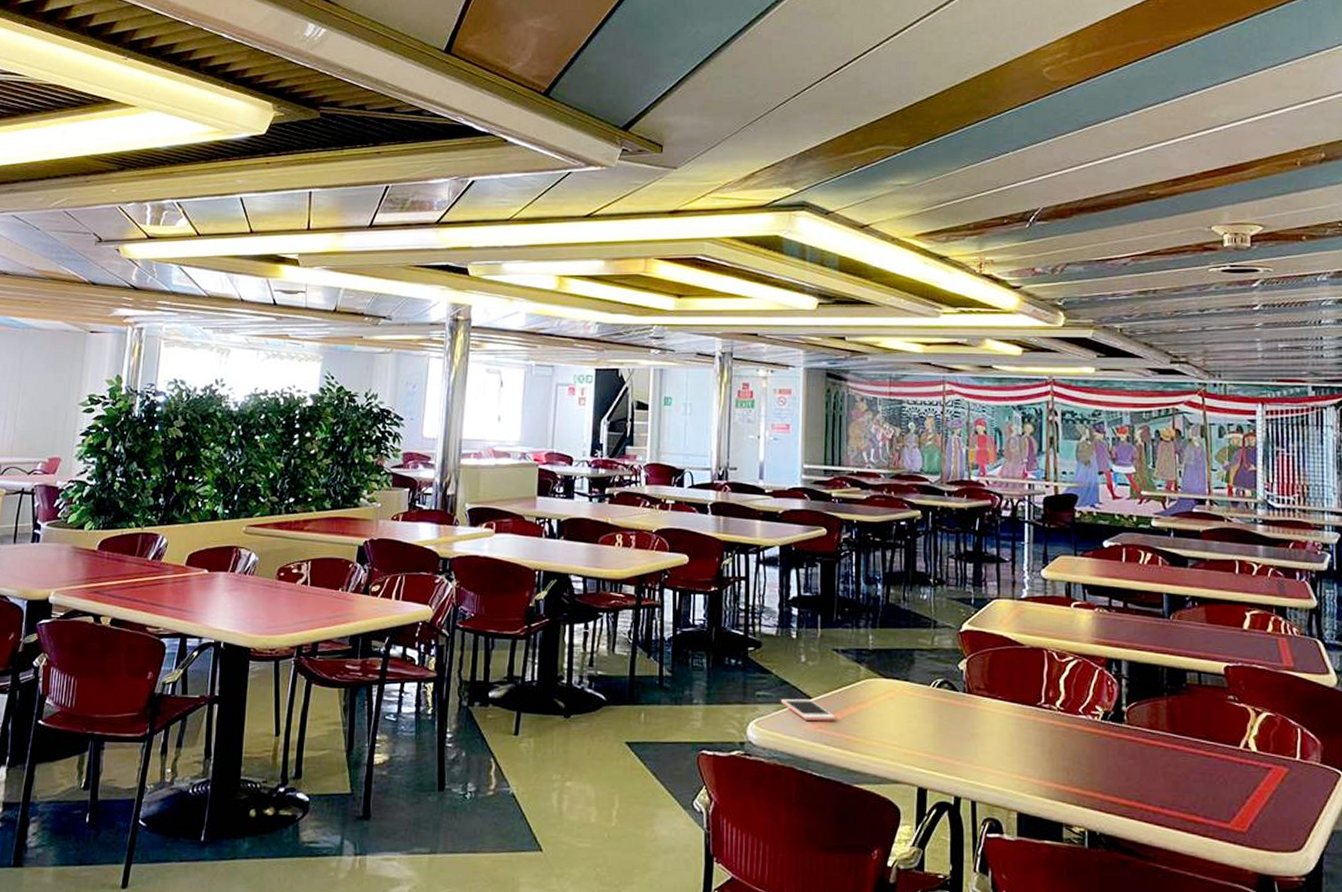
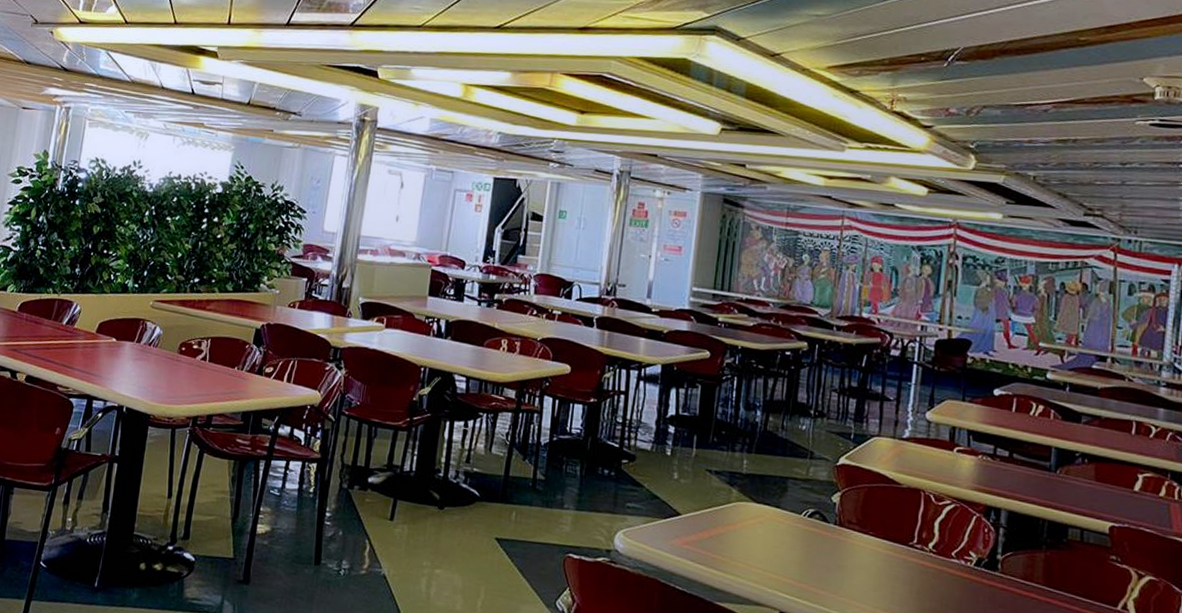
cell phone: present [781,698,836,721] -> none [650,513,704,539]

